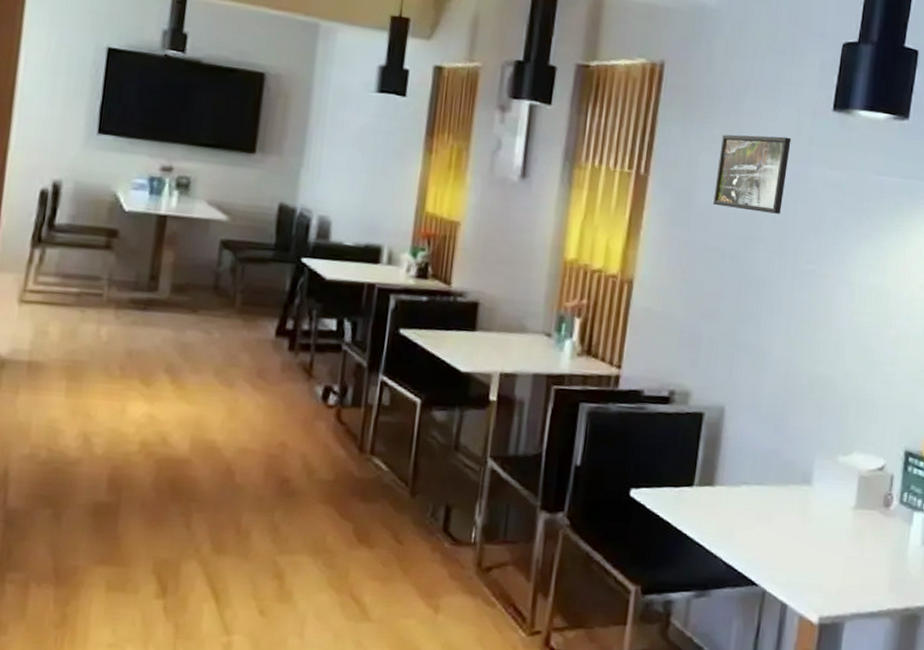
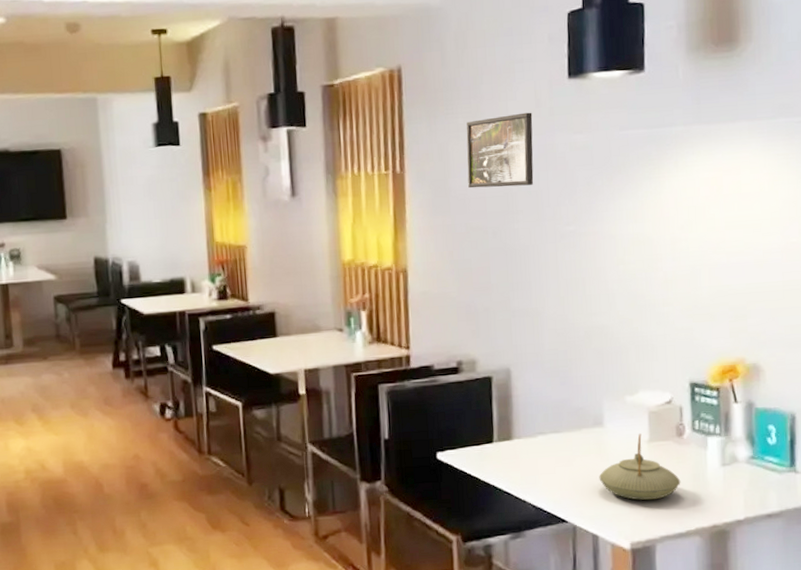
teapot: none [797,498,881,572] -> present [599,433,681,500]

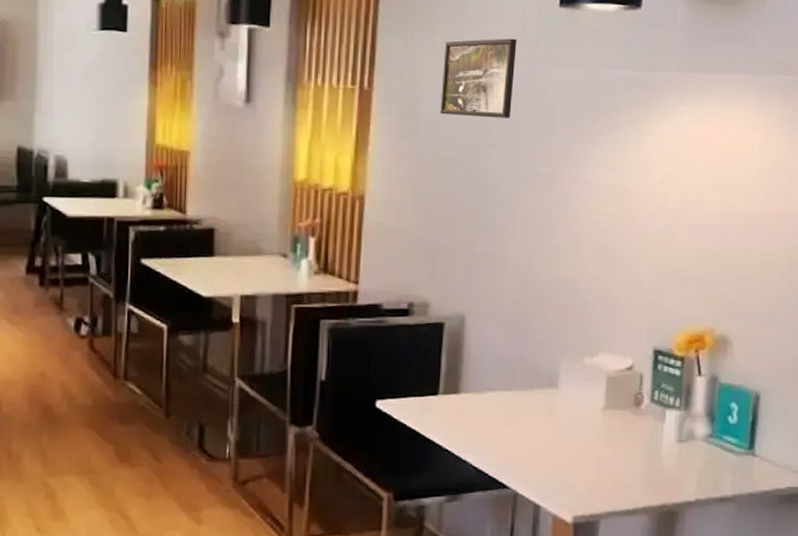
teapot: present [599,433,681,500] -> none [547,399,633,472]

